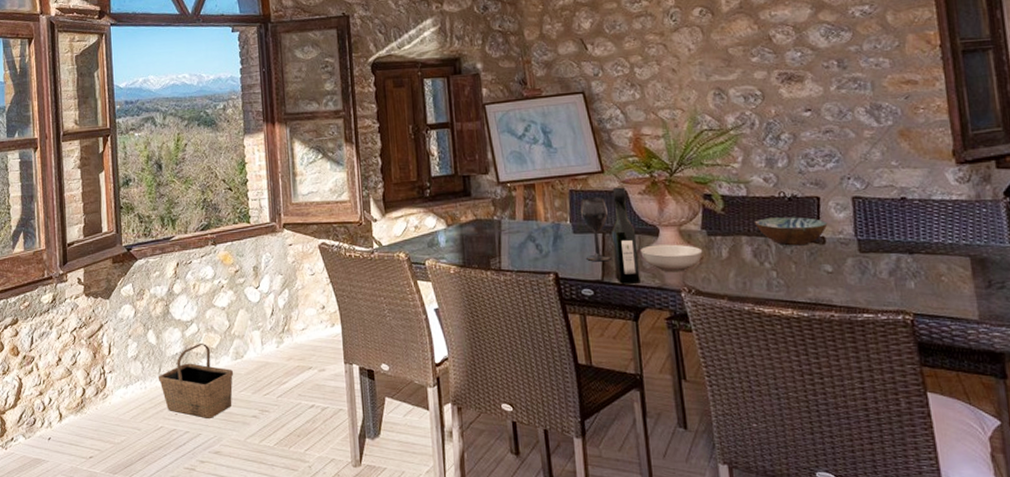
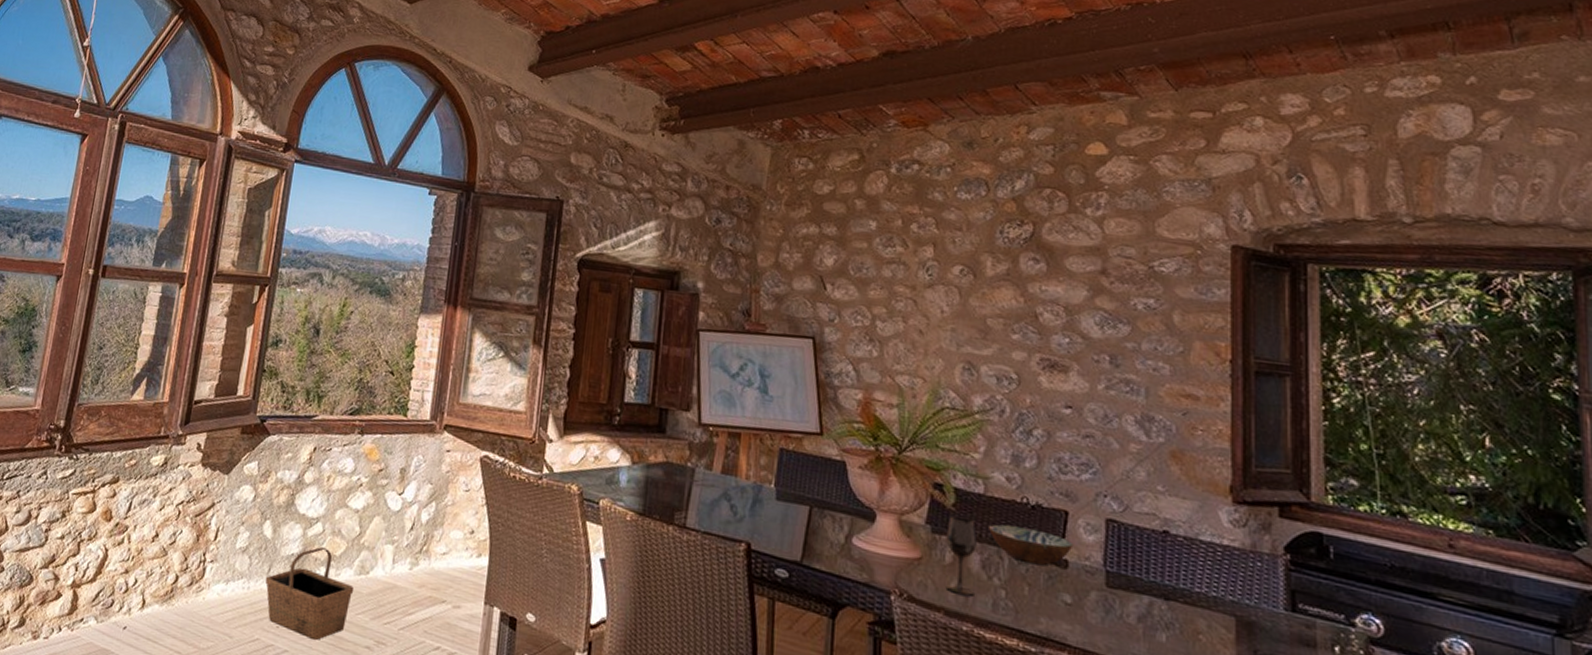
wine glass: present [580,197,610,262] -> none [787,461,820,541]
bottle: present [611,187,640,284] -> none [817,455,849,574]
bowl: present [640,244,703,273] -> none [850,531,923,571]
wine glass: none [720,218,751,282] -> present [945,516,977,596]

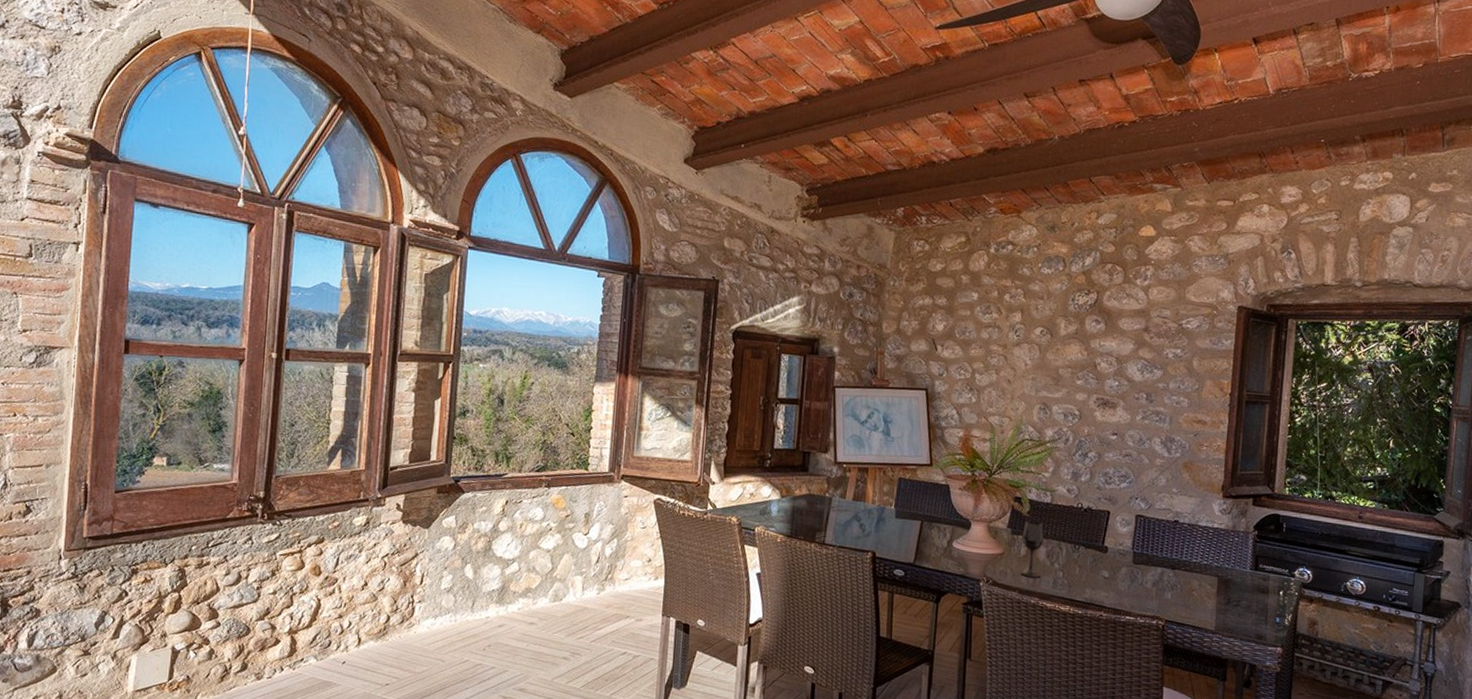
basket: present [265,547,354,640] -> none [470,583,550,656]
bowl: present [989,524,1074,566] -> none [1053,524,1112,552]

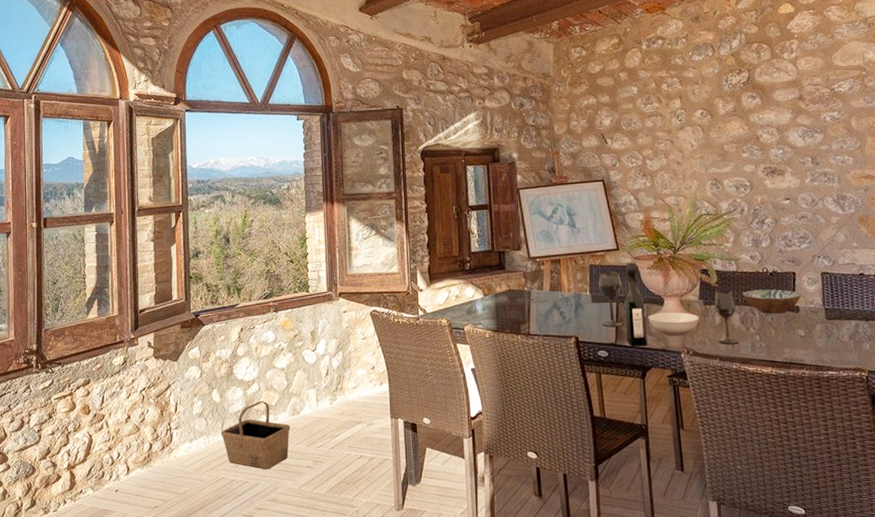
basket: none [470,583,550,656] -> present [220,401,291,469]
wine glass: none [903,487,929,547] -> present [598,271,623,327]
bottle: none [926,480,951,570] -> present [624,262,647,346]
bowl: none [951,536,1005,564] -> present [648,312,700,337]
bowl: none [1053,524,1112,552] -> present [743,289,802,314]

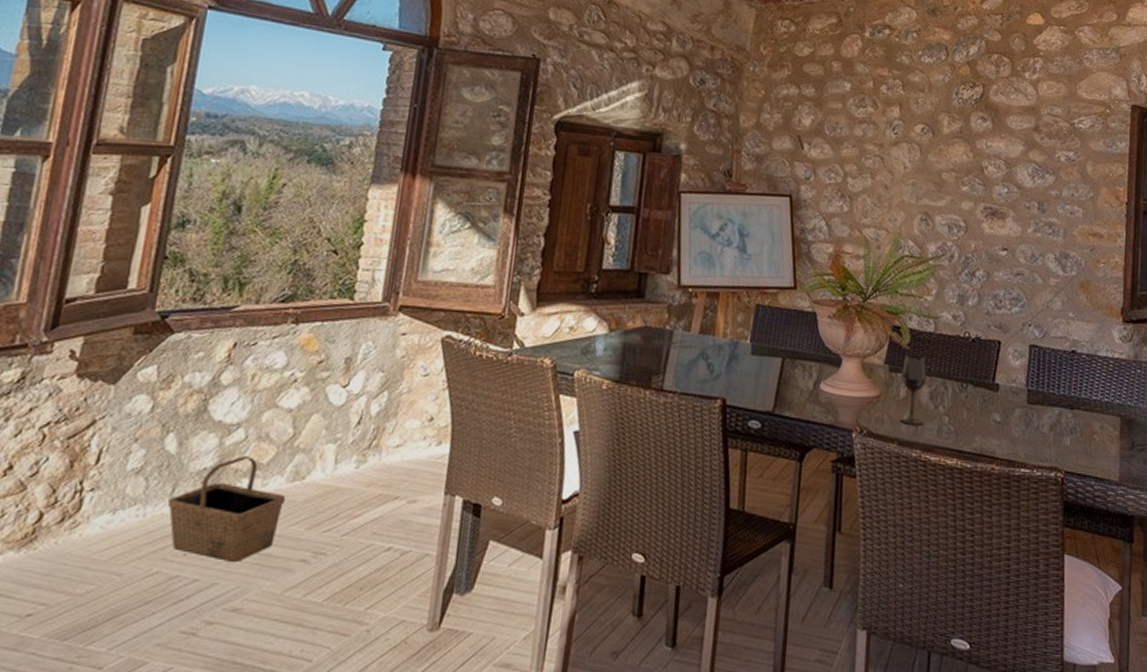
wine glass: present [598,271,623,327] -> none [760,315,793,391]
bottle: present [624,262,647,346] -> none [788,307,818,419]
bowl: present [648,312,700,337] -> none [818,376,882,410]
bowl: present [743,289,802,314] -> none [937,358,1004,391]

